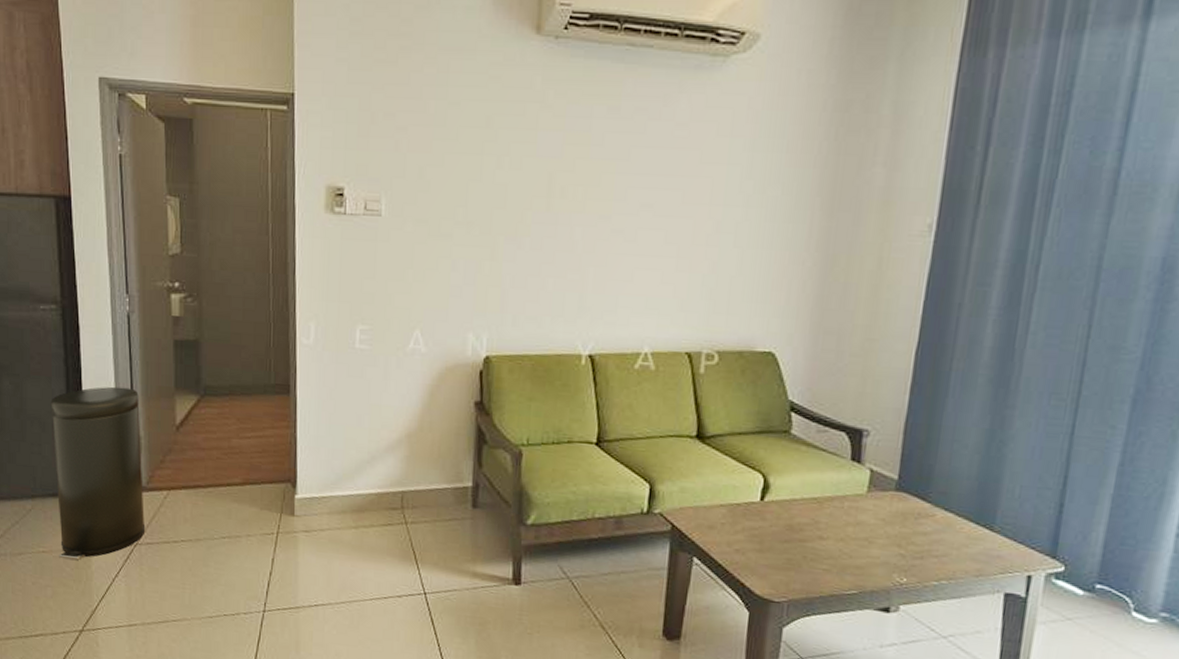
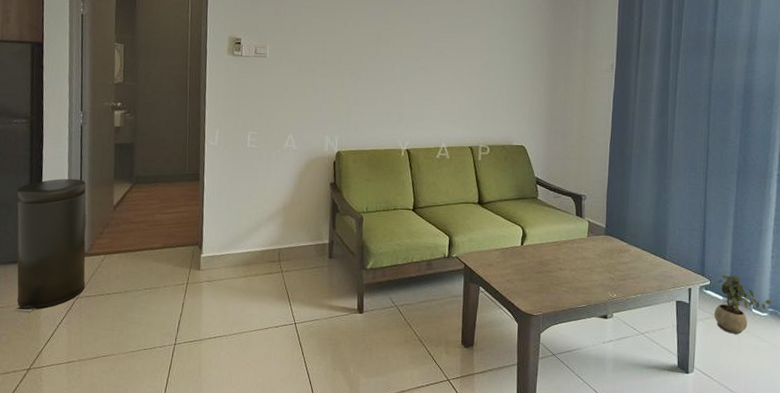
potted plant: none [1065,554,1168,648] -> present [714,272,772,334]

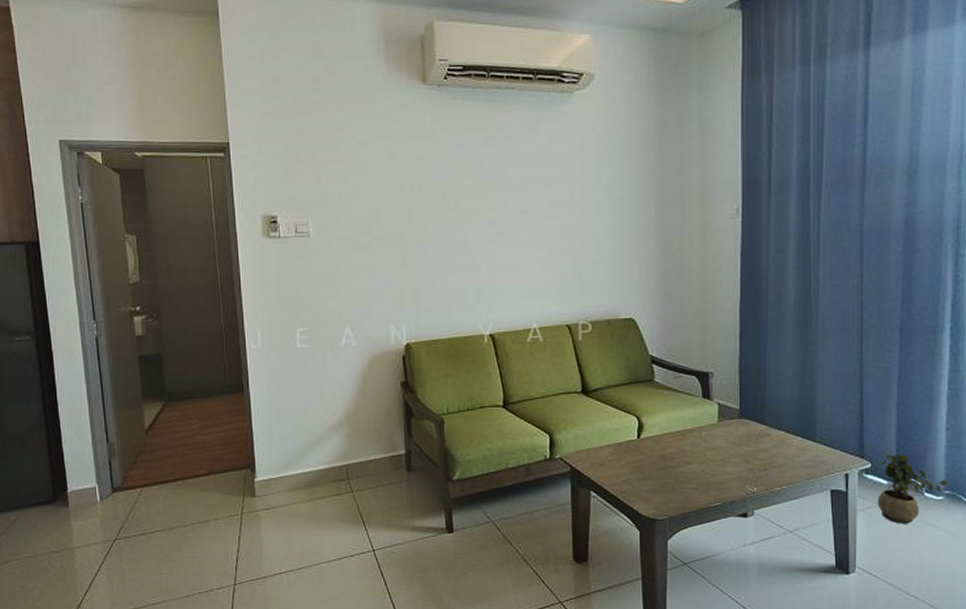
pedal bin: present [15,178,86,312] -> none [29,401,123,560]

